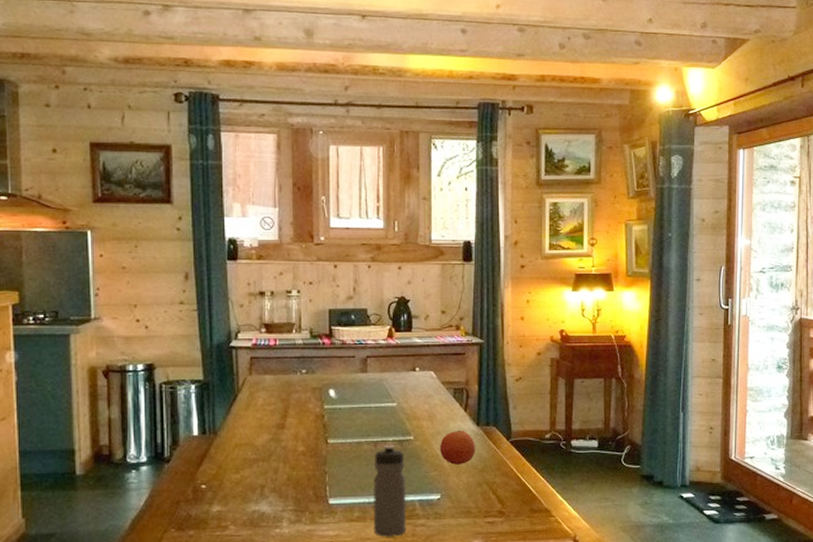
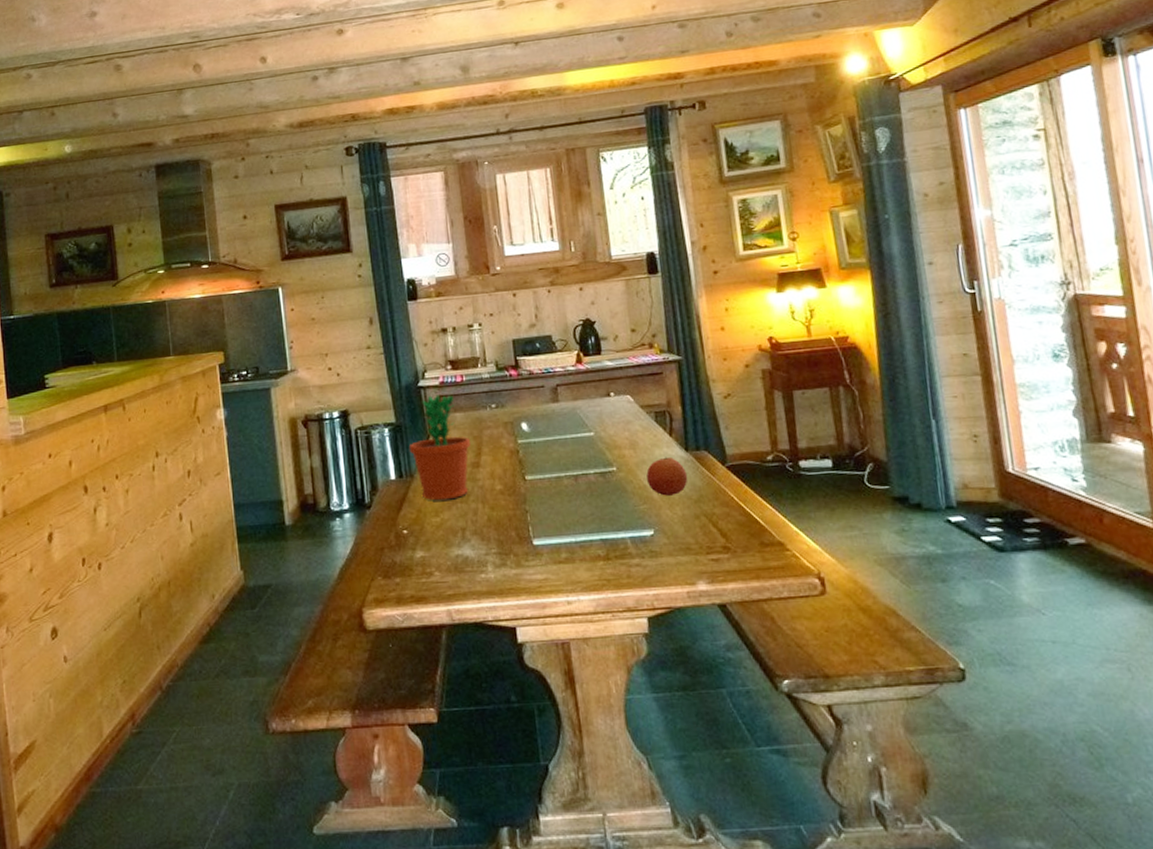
flower pot: none [214,356,277,458] -> present [409,394,470,501]
water bottle: present [373,444,406,537] -> none [576,477,620,580]

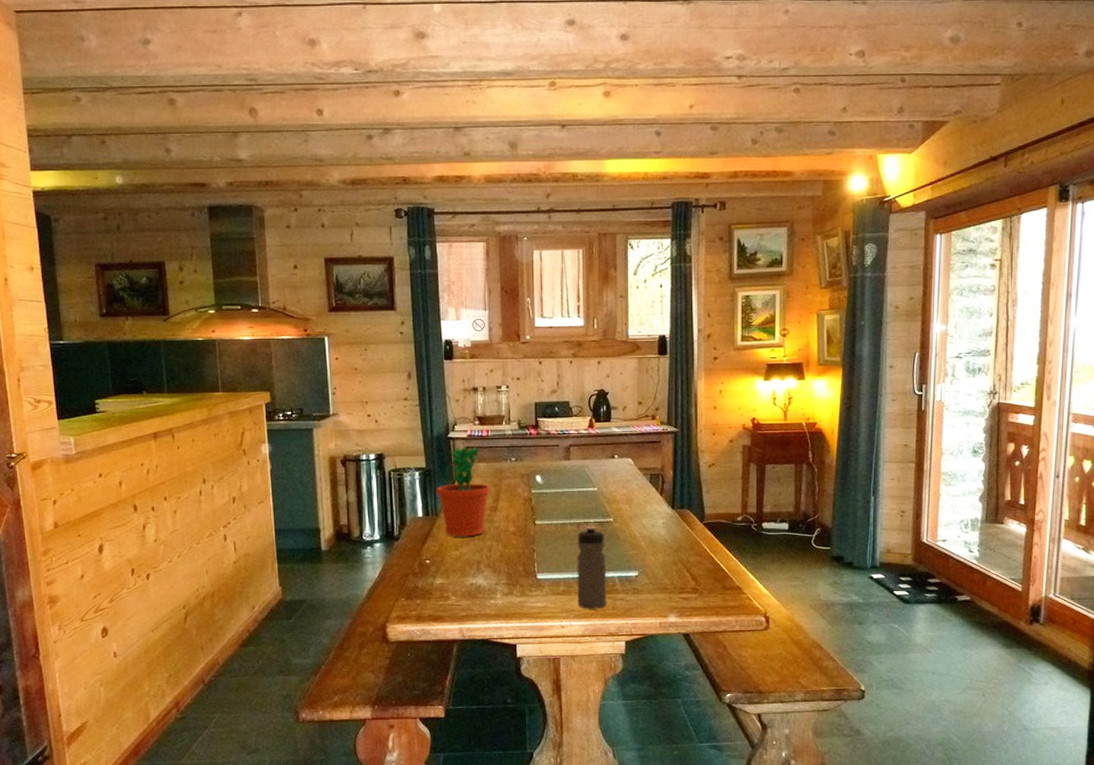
water bottle: none [576,477,620,580] -> present [577,525,607,609]
fruit: present [646,456,688,496] -> none [638,512,671,545]

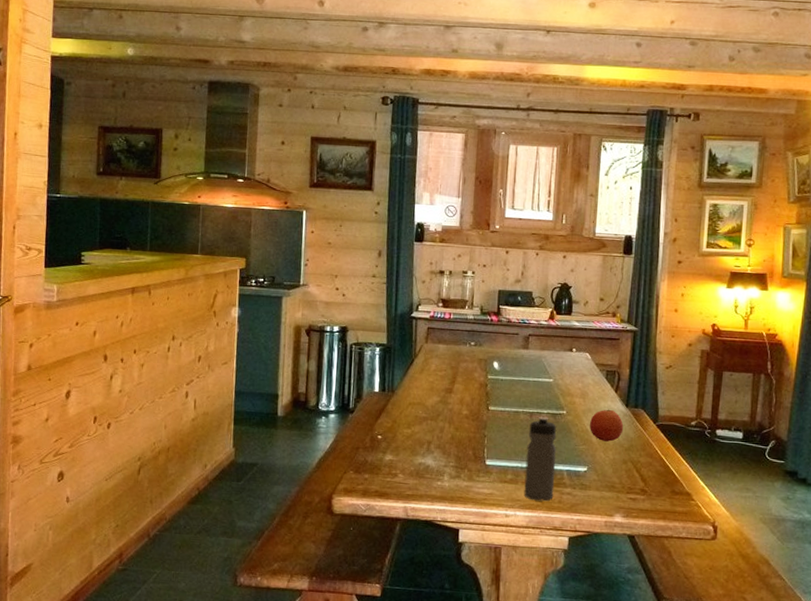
flower pot: present [436,446,490,537] -> none [394,326,448,416]
fruit: none [638,512,671,545] -> present [590,409,624,442]

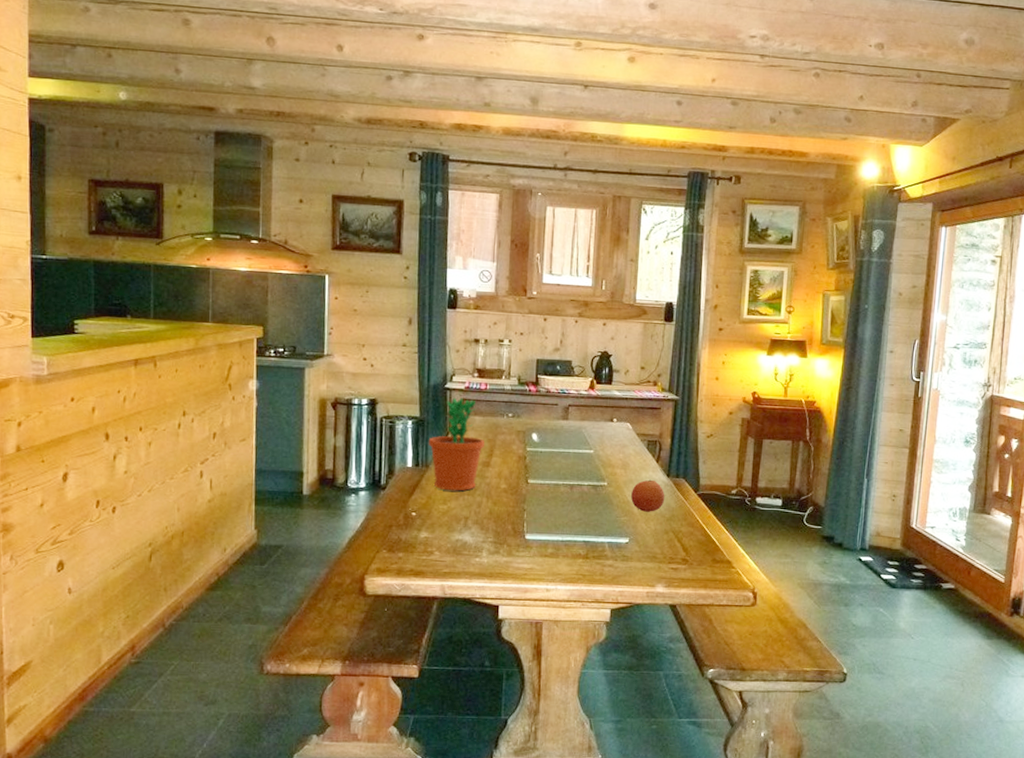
flower pot: none [394,326,448,416] -> present [428,397,484,491]
water bottle: present [524,416,557,502] -> none [565,488,598,574]

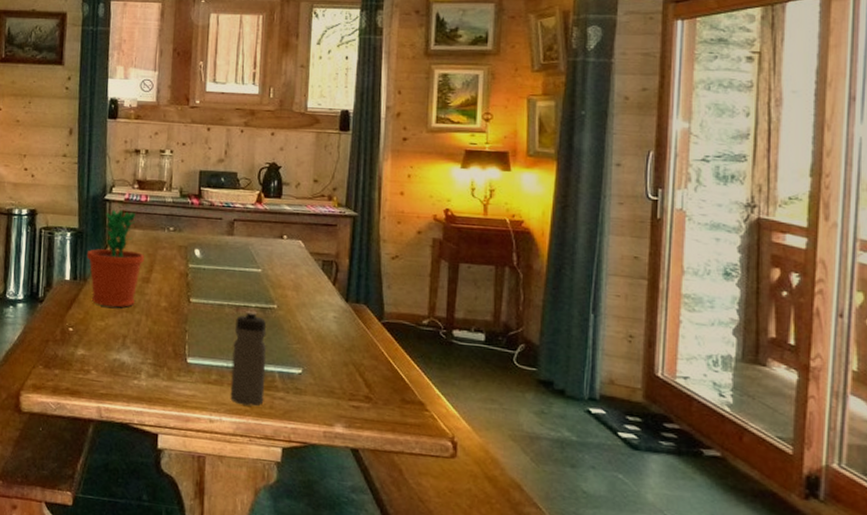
water bottle: none [565,488,598,574] -> present [230,310,267,407]
fruit: present [631,479,665,512] -> none [304,303,344,341]

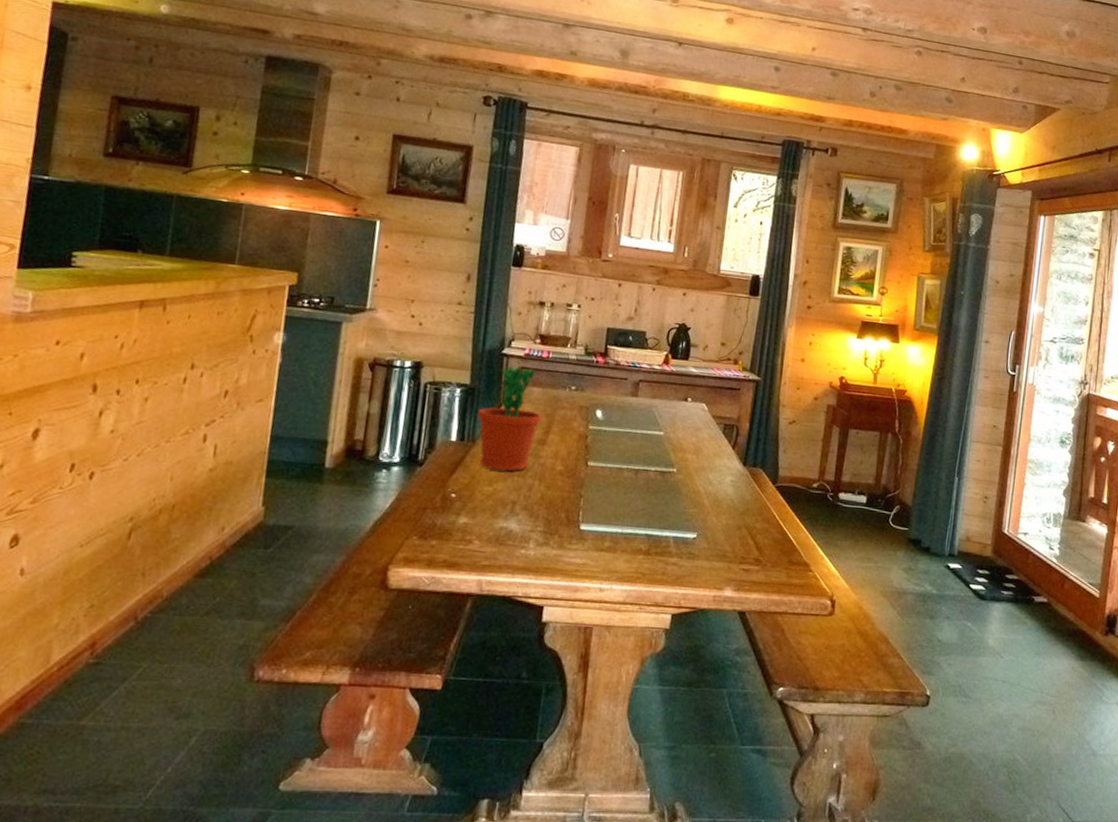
water bottle: present [230,310,267,407] -> none [622,474,664,573]

